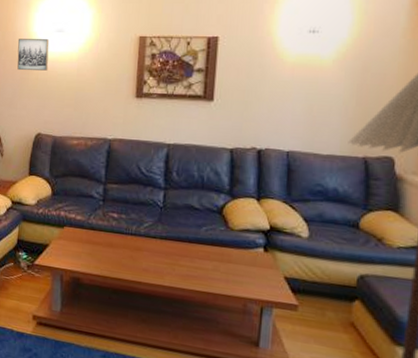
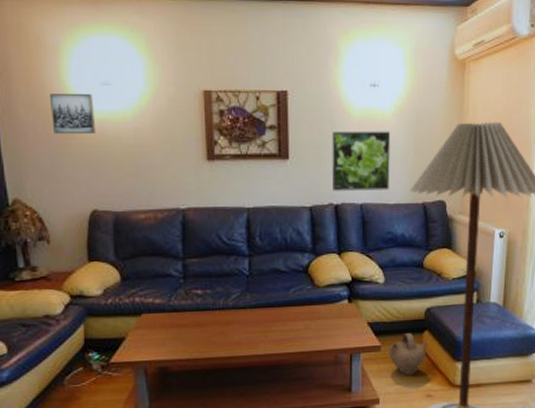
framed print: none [257,77,328,140] -> present [332,131,390,191]
jug: none [307,297,358,347] -> present [389,333,428,376]

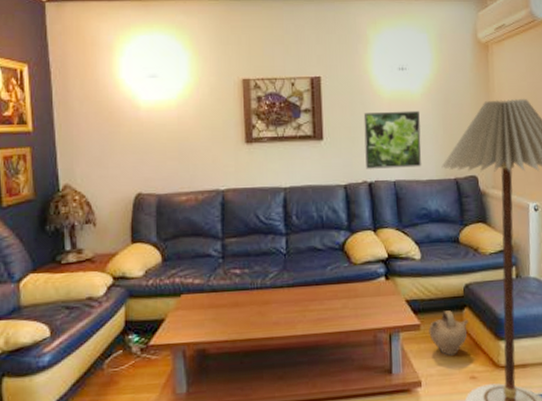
wall art: present [49,93,97,135] -> none [101,85,143,124]

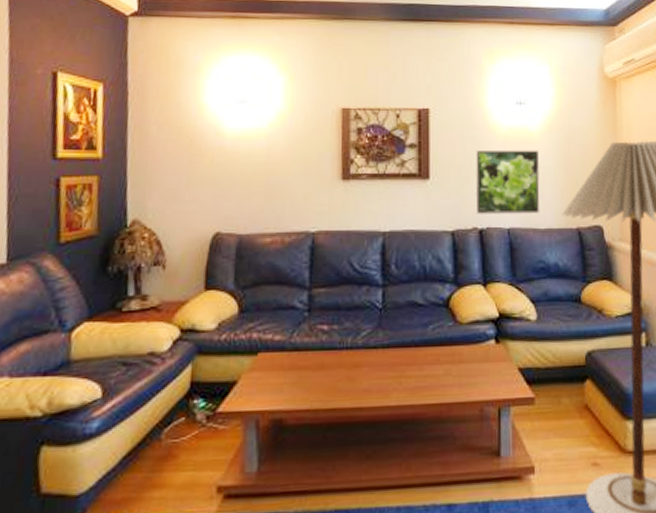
jug: present [429,310,468,356] -> none [544,382,590,437]

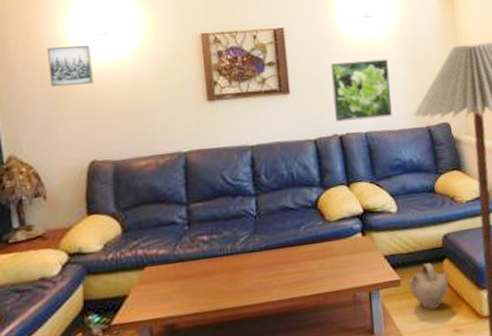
wall art: none [183,110,228,153] -> present [46,44,95,88]
jug: none [544,382,590,437] -> present [409,263,449,311]

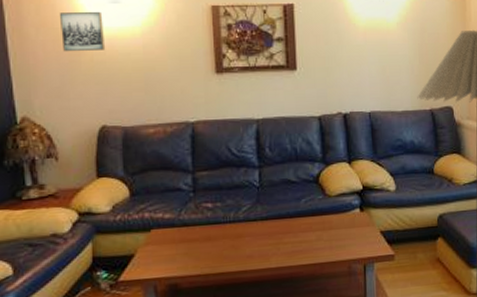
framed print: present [330,59,392,122] -> none [338,40,397,100]
jug: present [409,263,449,311] -> none [403,240,442,285]

